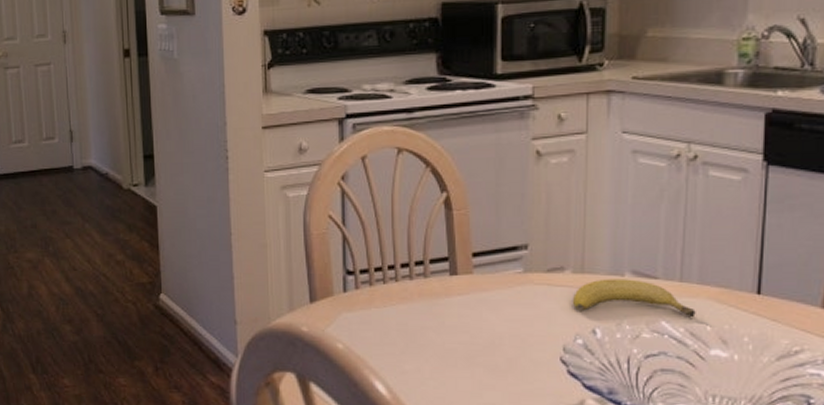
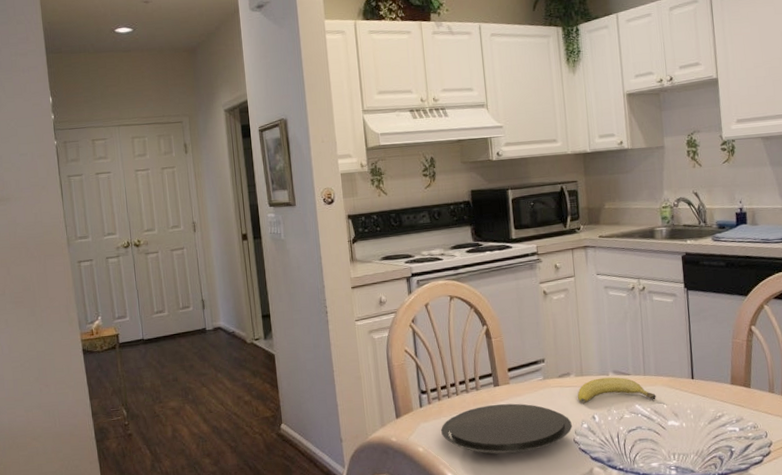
plate: none [369,298,560,367] -> present [440,403,572,454]

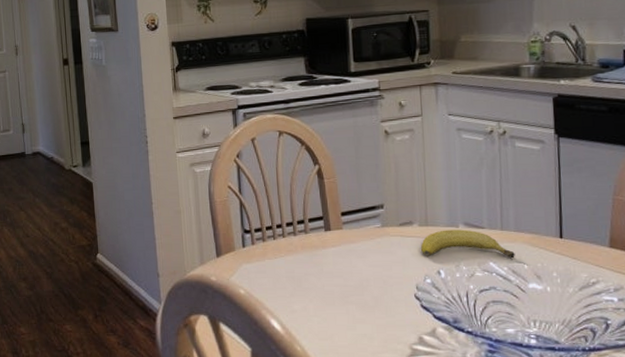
plate: present [440,403,572,454] -> none [264,250,413,304]

